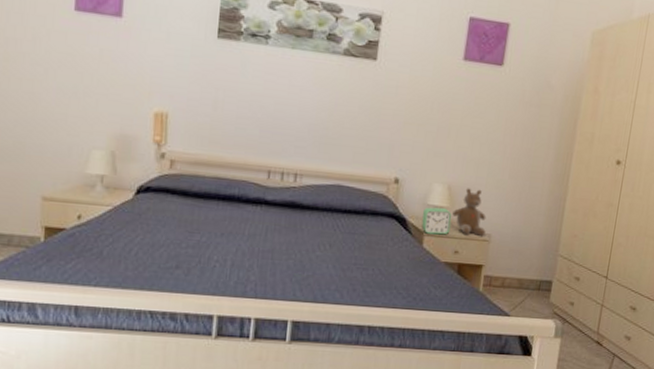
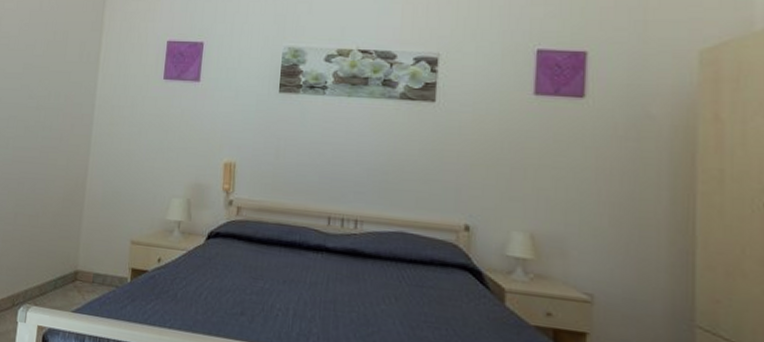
alarm clock: present [421,207,452,235] -> none [501,258,539,293]
stuffed bear: present [452,188,487,237] -> none [539,237,586,297]

